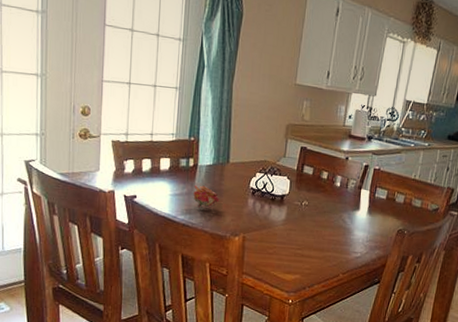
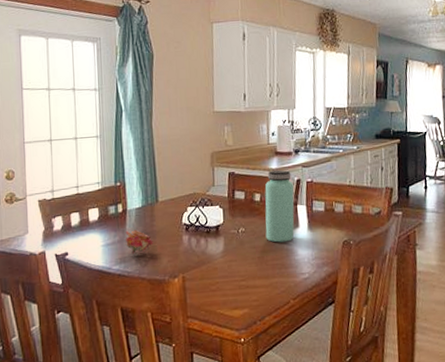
bottle: none [326,152,361,222] -> present [265,169,295,243]

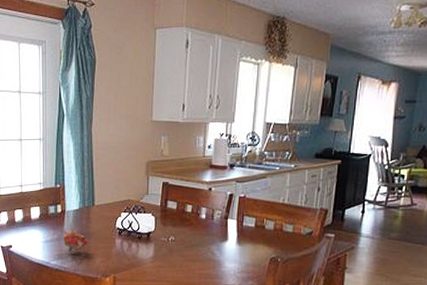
bottle: present [265,169,295,243] -> none [194,183,226,254]

